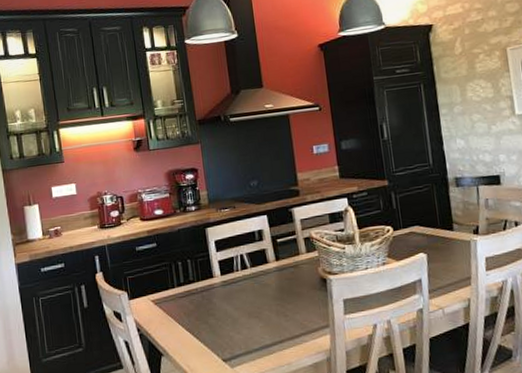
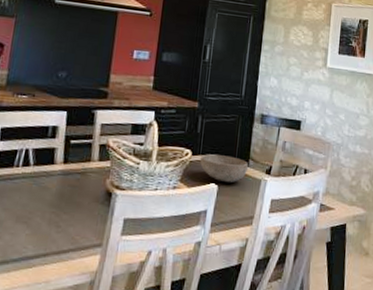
bowl: none [403,224,454,251] -> present [200,154,248,183]

